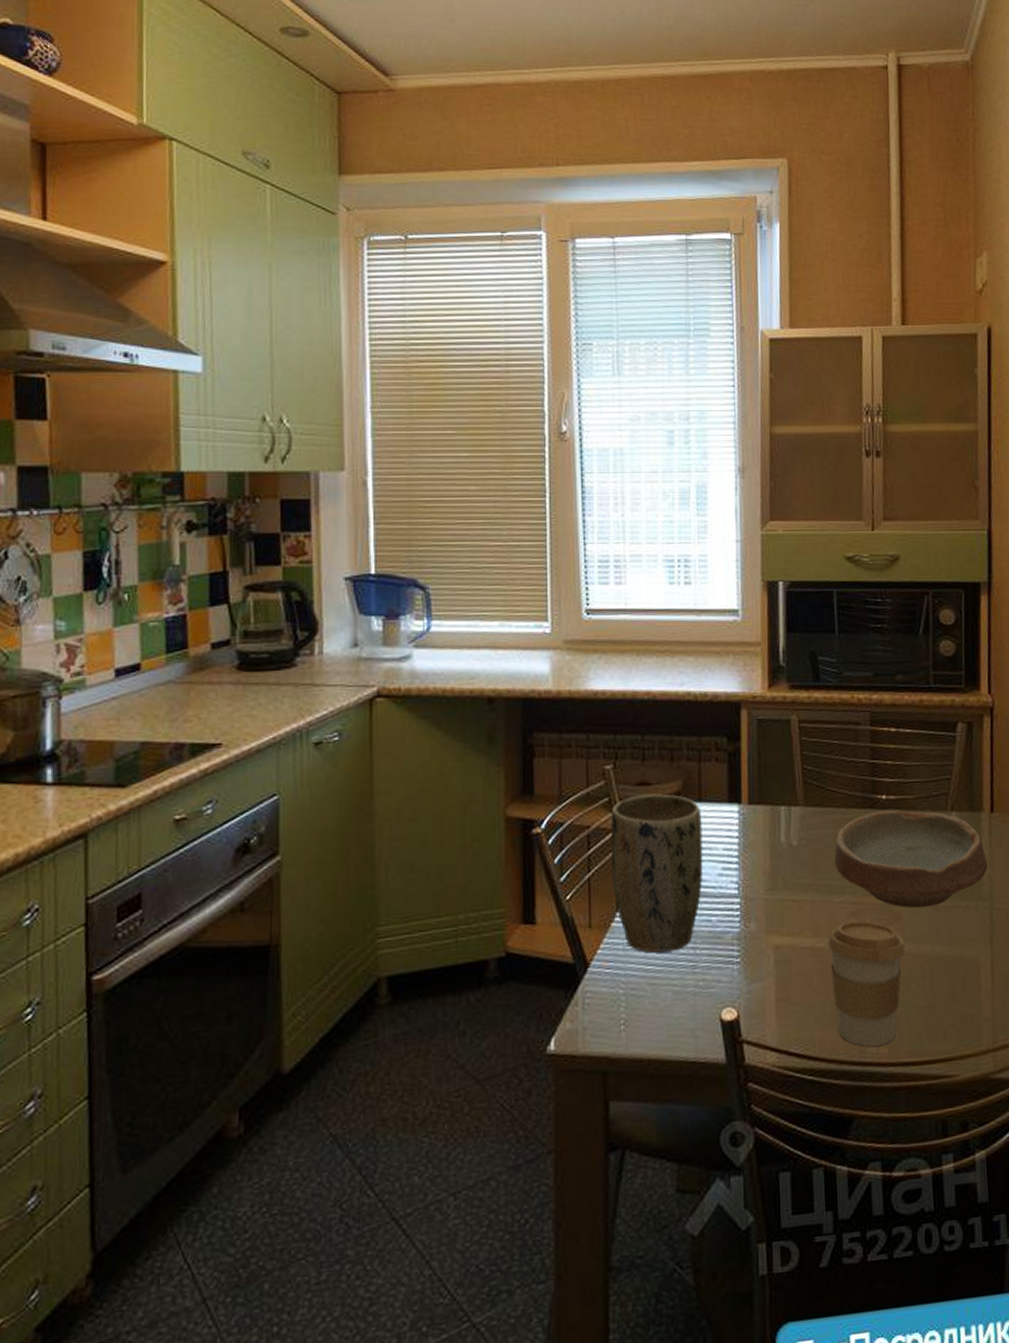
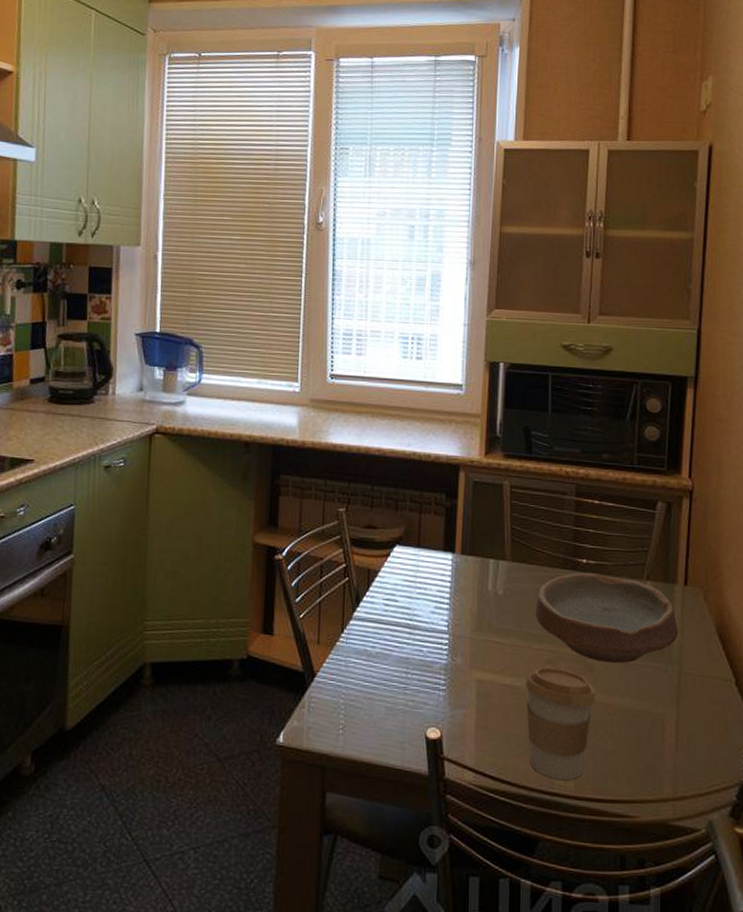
plant pot: present [611,794,703,953] -> none [339,536,420,673]

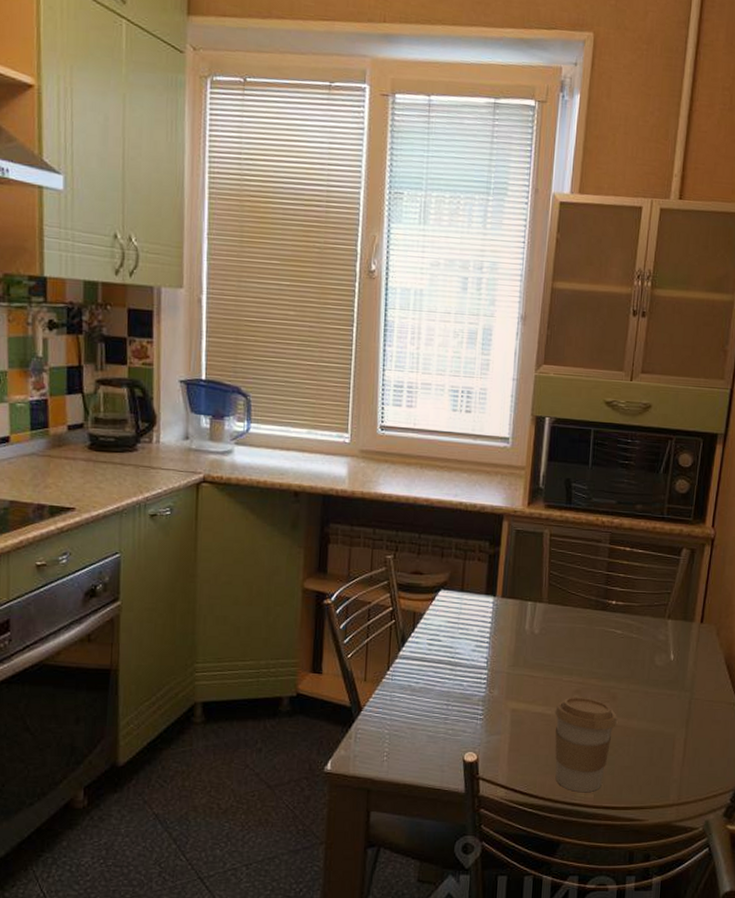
bowl: present [535,573,679,664] -> none [567,613,693,692]

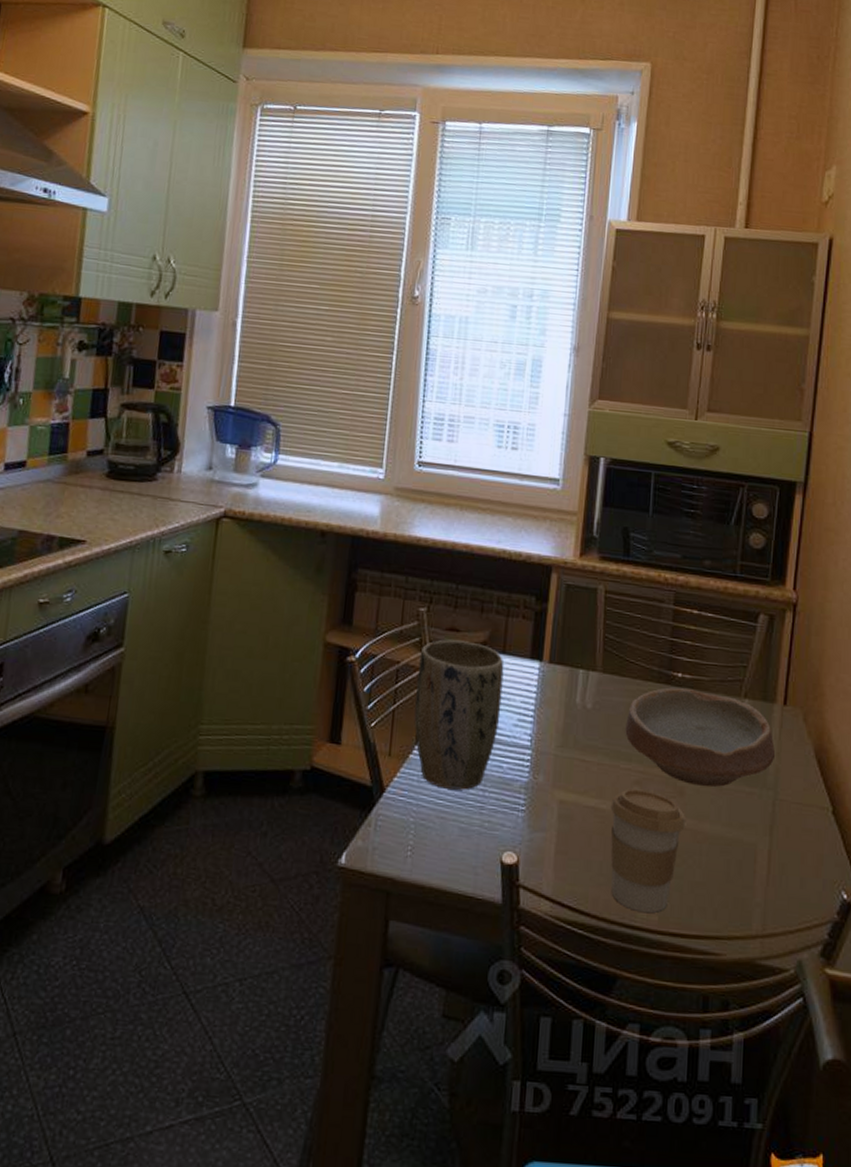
plant pot: none [385,582,463,705] -> present [414,639,504,790]
bowl: none [567,613,693,692] -> present [625,687,776,787]

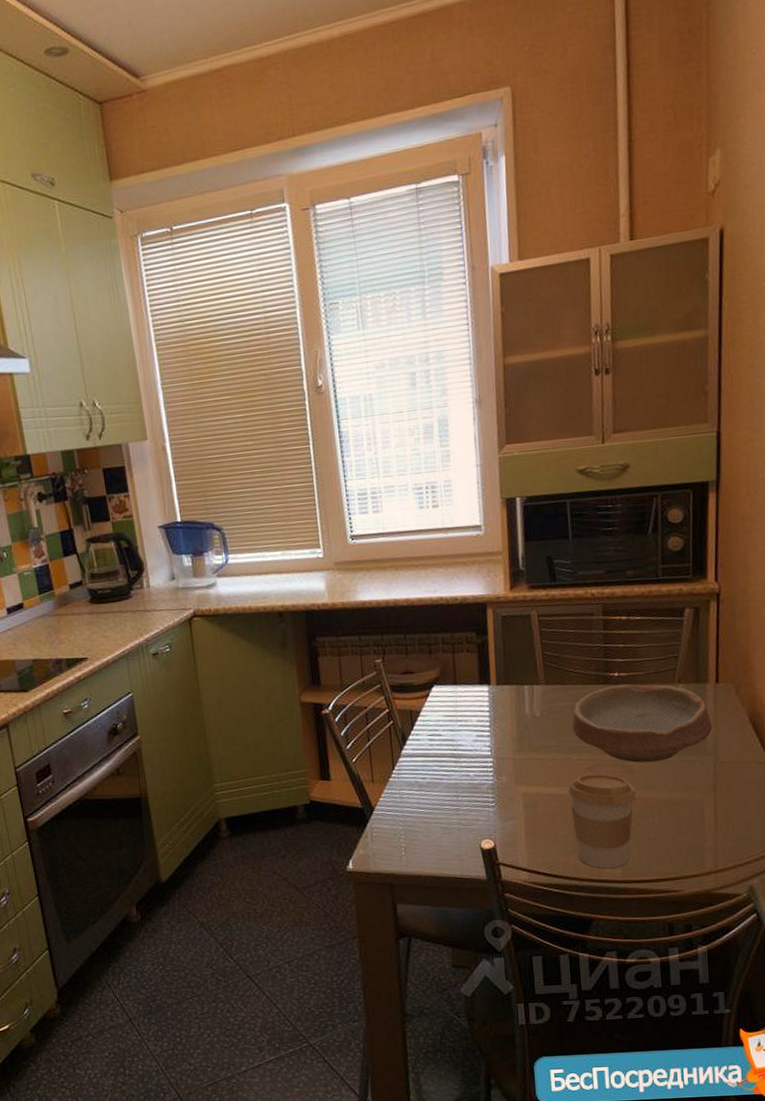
plant pot: present [414,639,504,790] -> none [383,680,461,800]

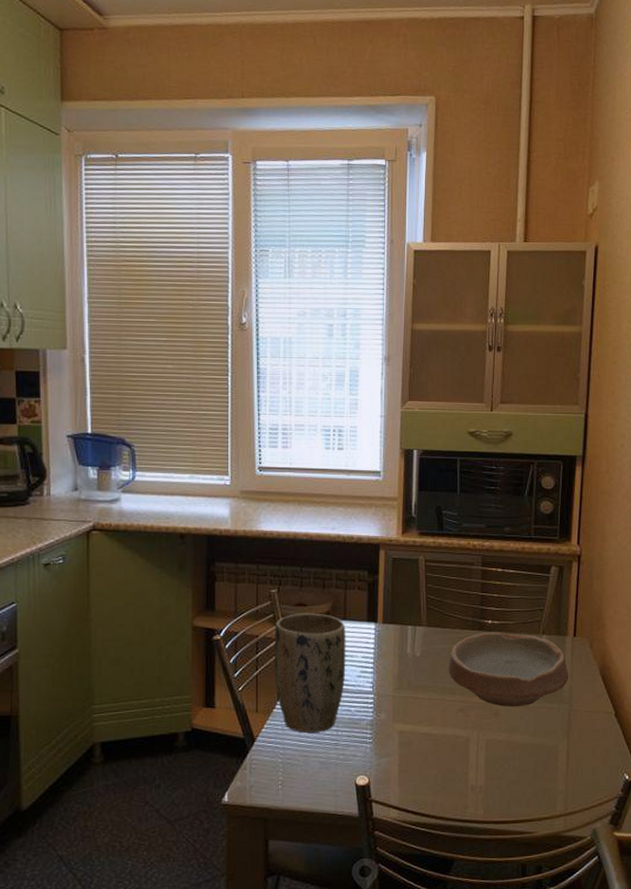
plant pot: none [383,680,461,800] -> present [275,613,346,733]
coffee cup: present [568,773,636,868] -> none [440,715,500,808]

